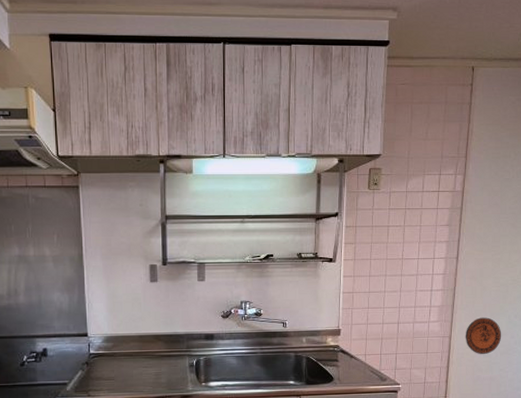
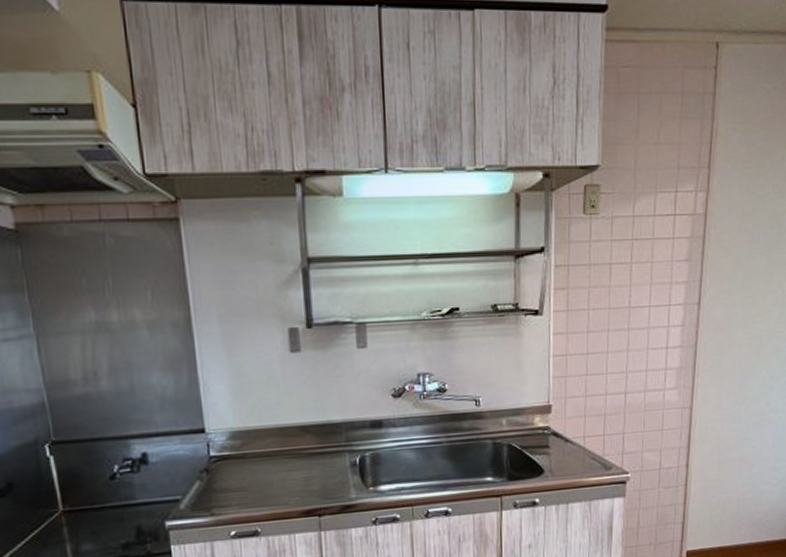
decorative plate: present [465,317,502,355] -> none [709,380,755,429]

